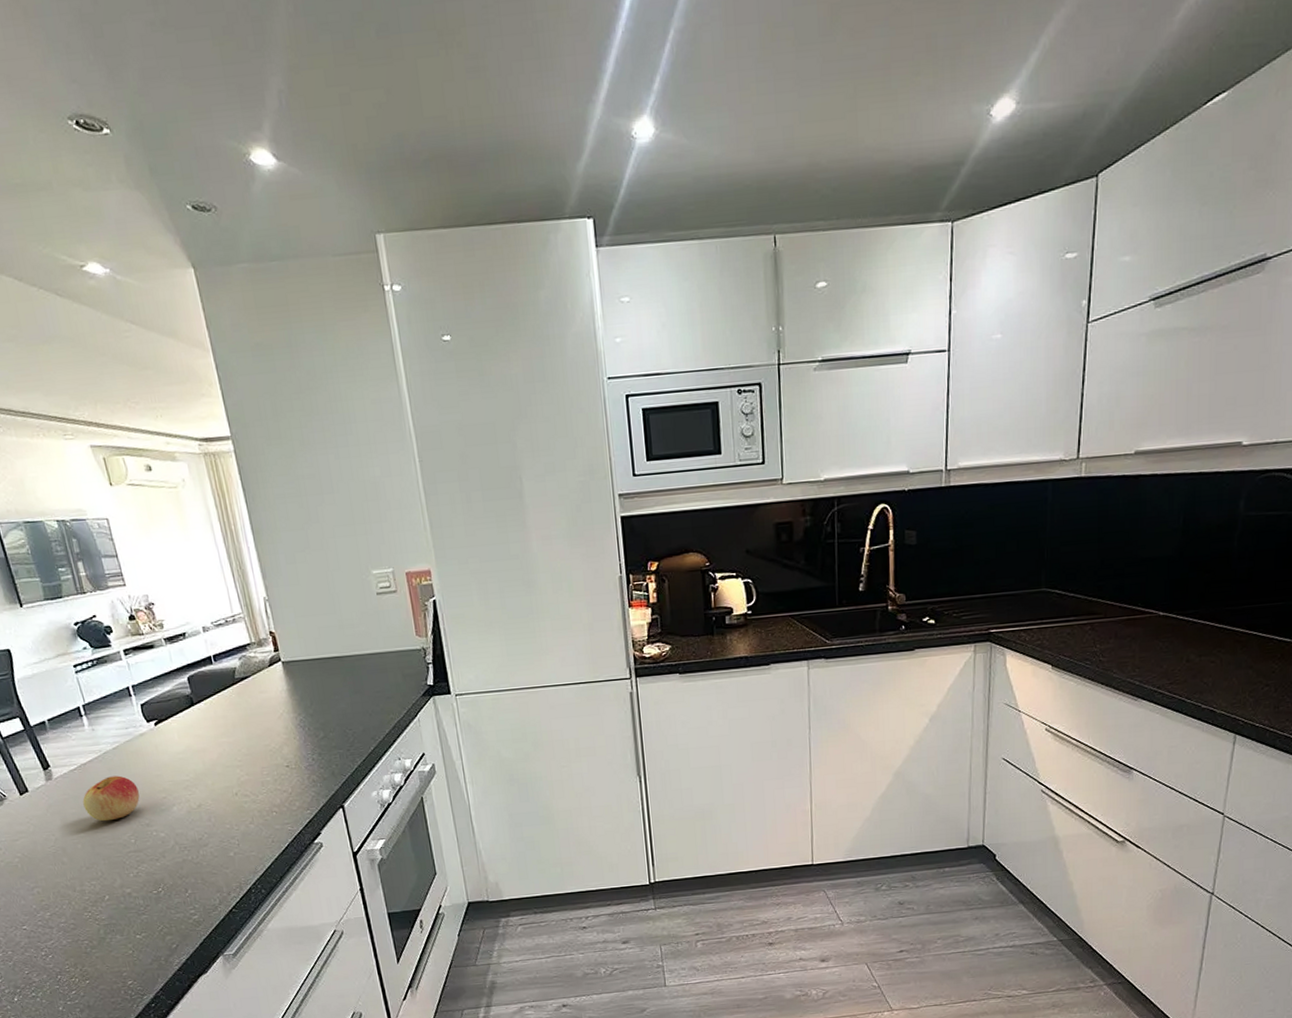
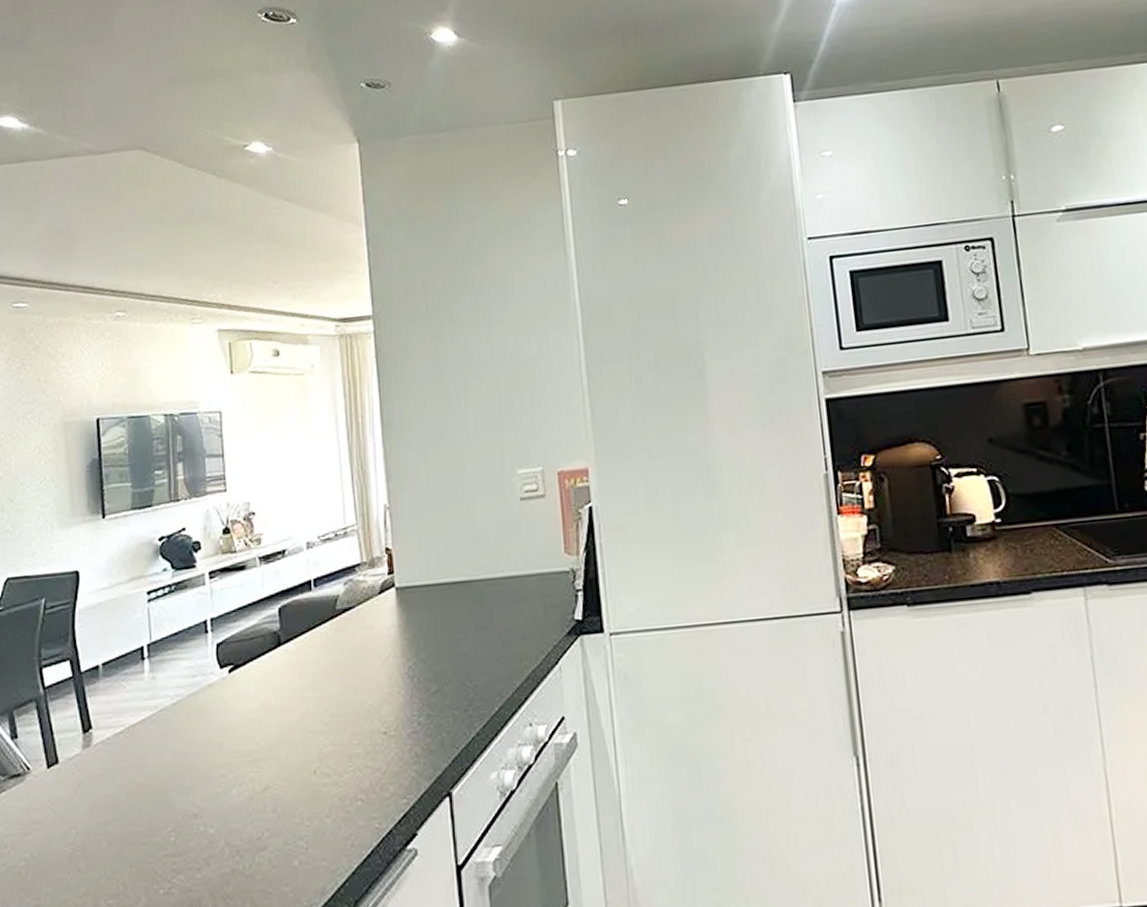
apple: present [82,775,140,822] -> none [121,742,192,809]

